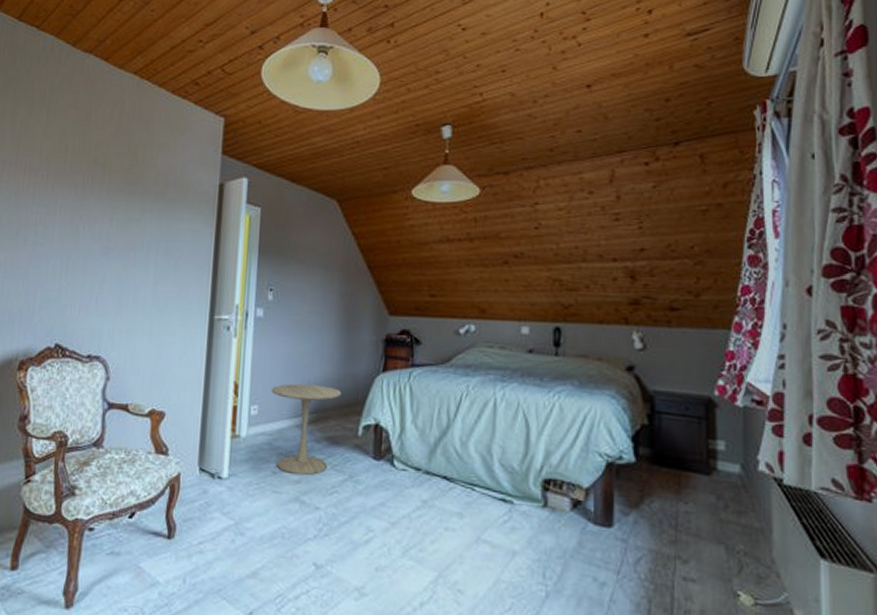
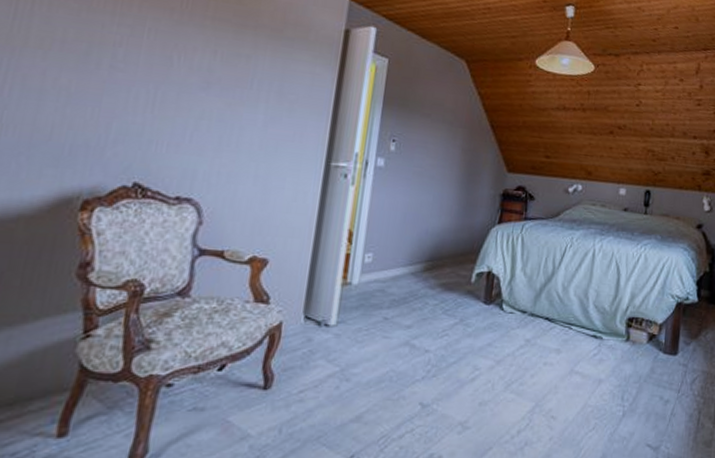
side table: present [271,384,341,475] -> none [387,232,458,321]

